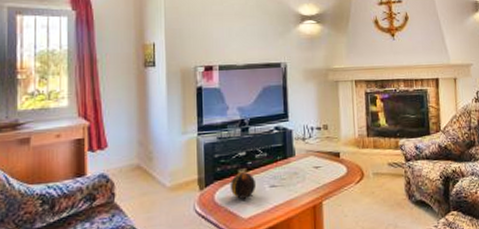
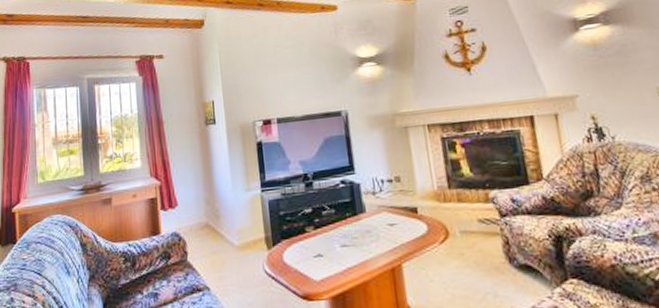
decorative orb: present [230,171,257,199] -> none [298,229,326,260]

